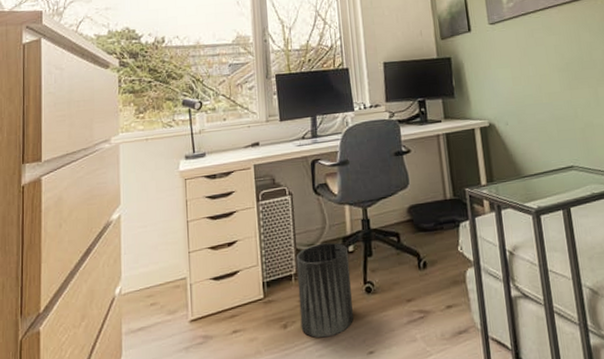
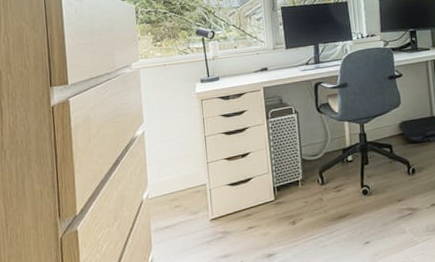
trash can: present [296,242,353,338] -> none [302,153,352,232]

